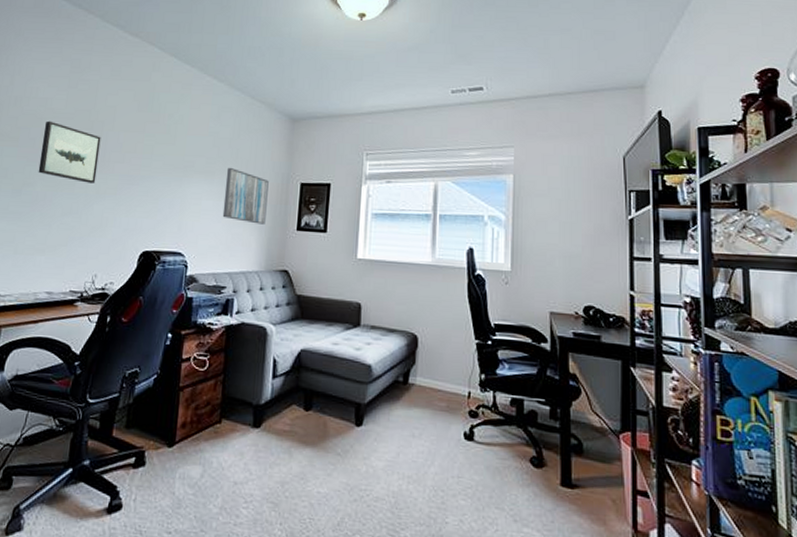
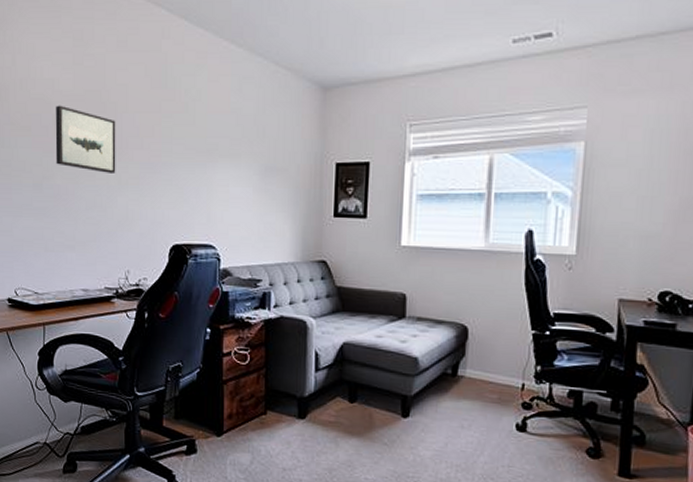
wall art: present [222,167,269,225] -> none [252,148,301,212]

